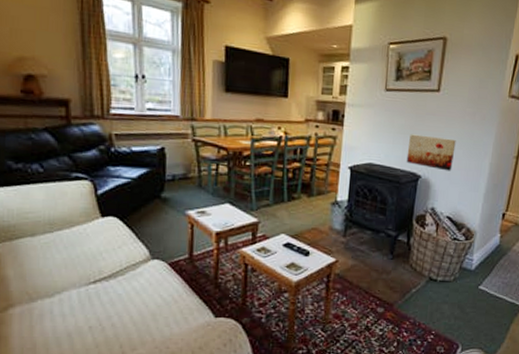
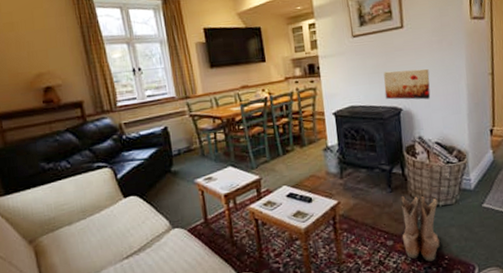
boots: none [393,265,437,334] -> present [400,196,440,262]

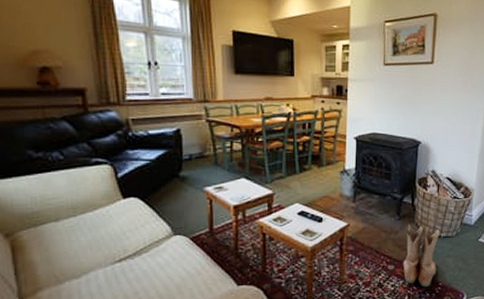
wall art: present [383,68,431,100] -> none [407,104,451,136]

